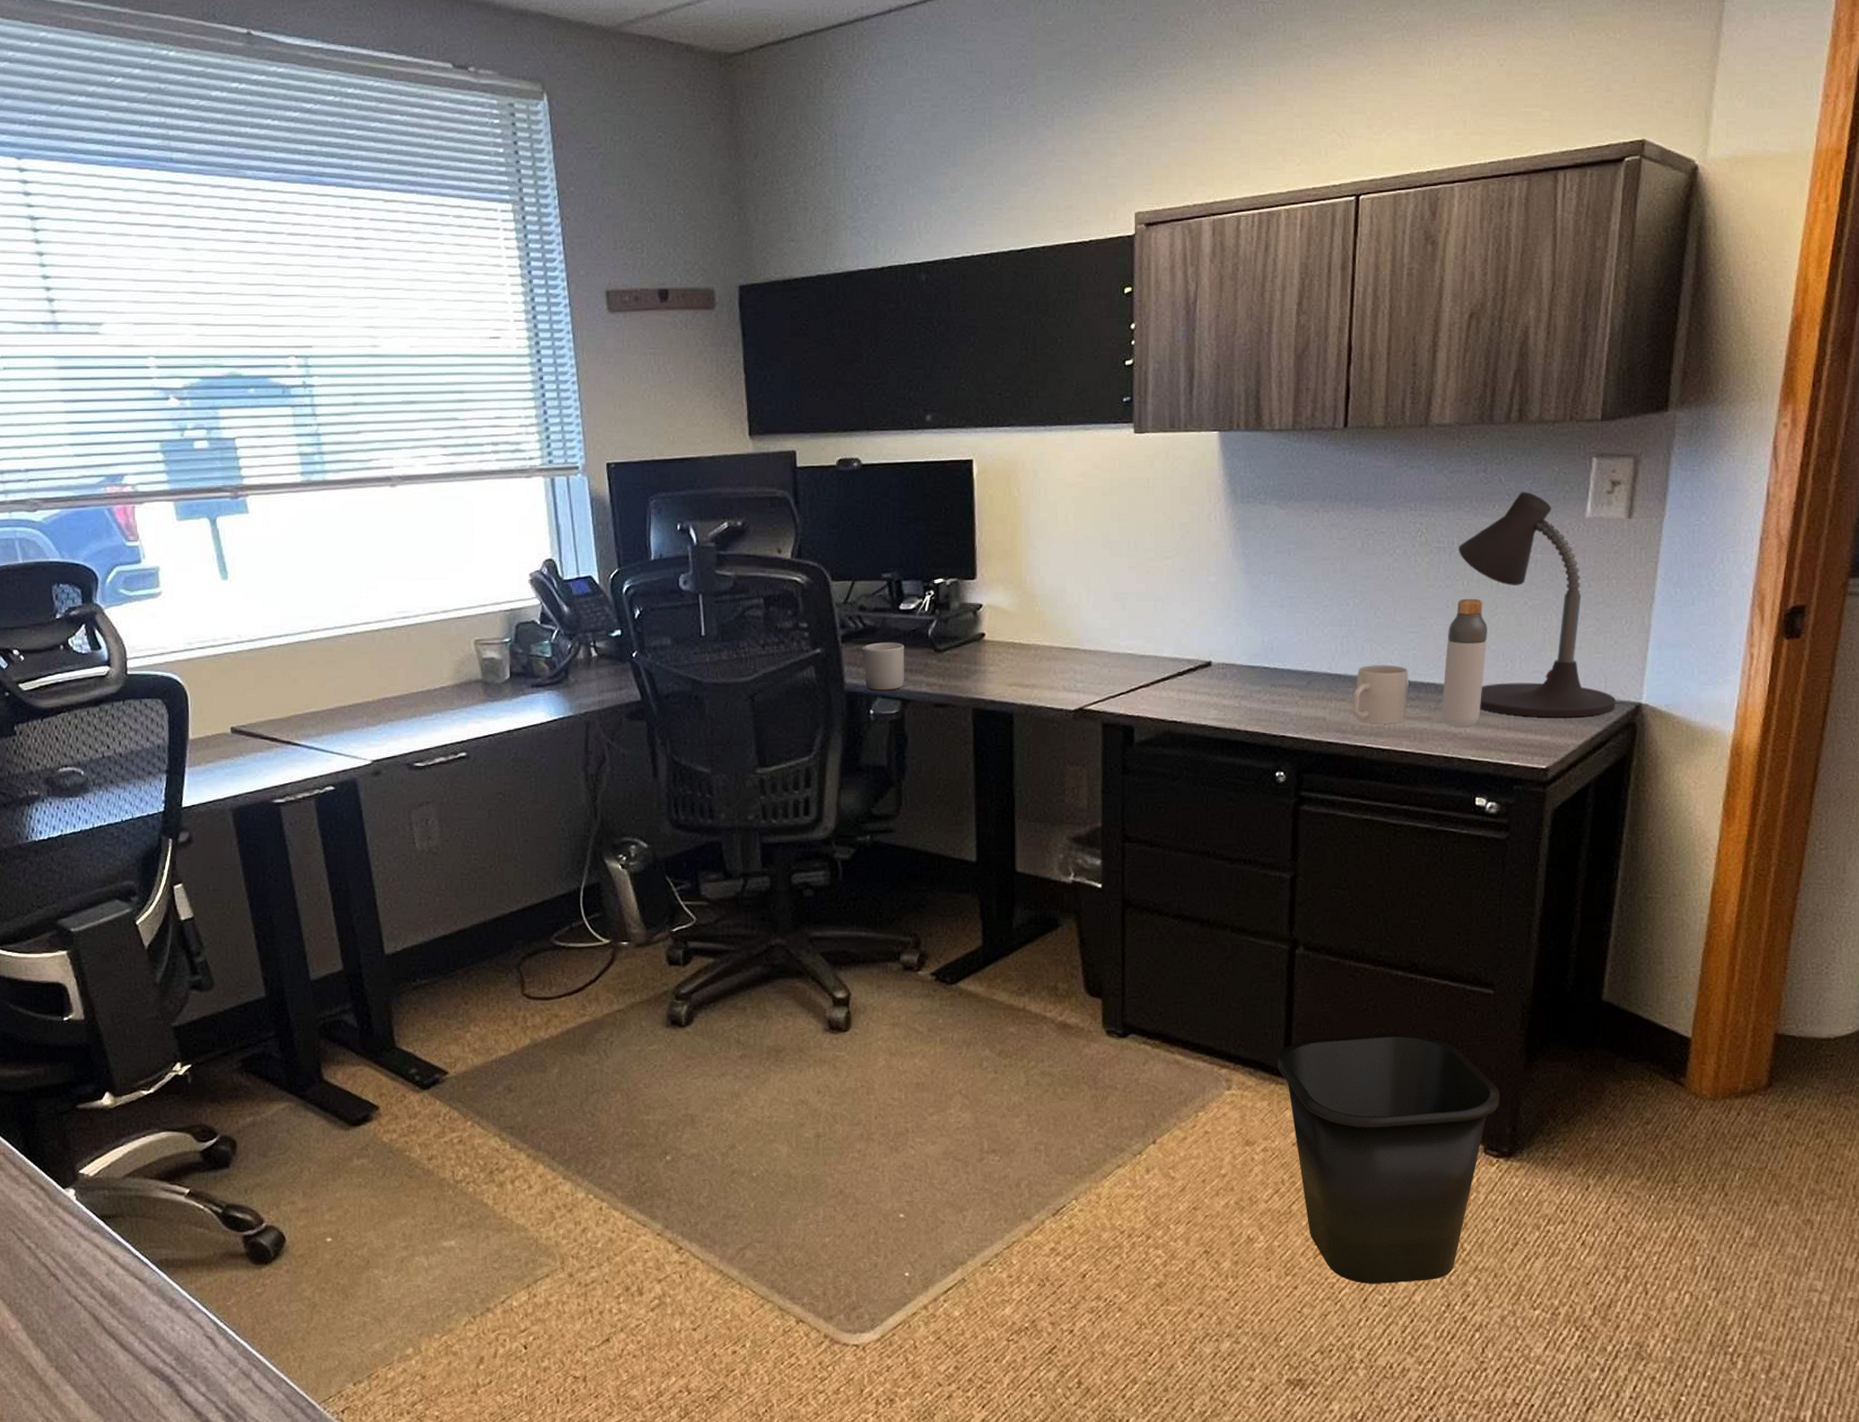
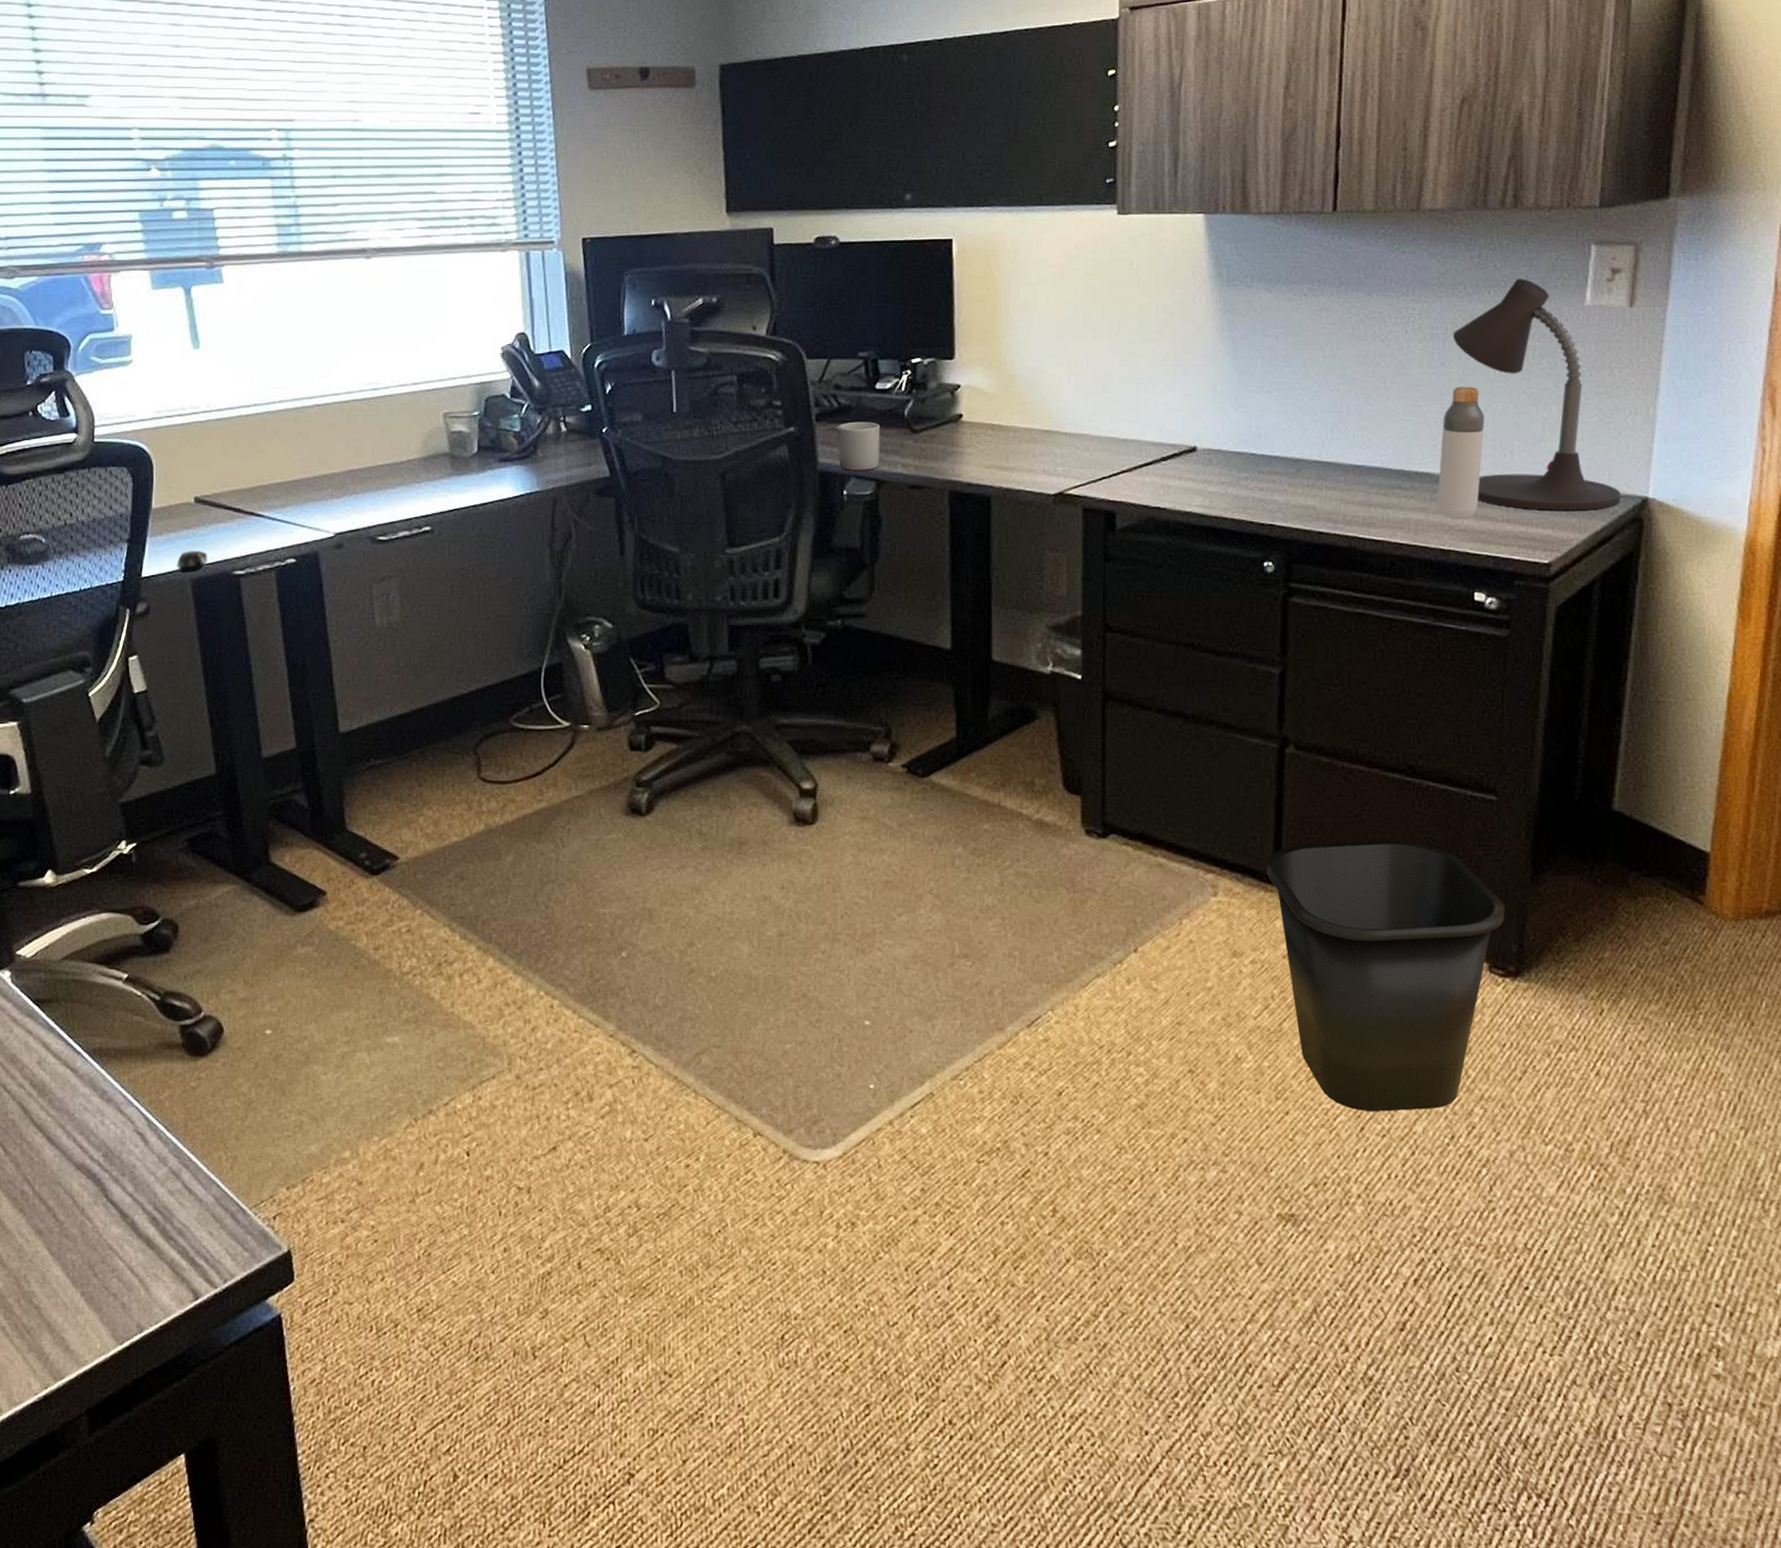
computer mouse: none [217,779,247,802] -> present [177,550,207,572]
mug: present [1352,665,1409,724] -> none [1343,453,1402,515]

